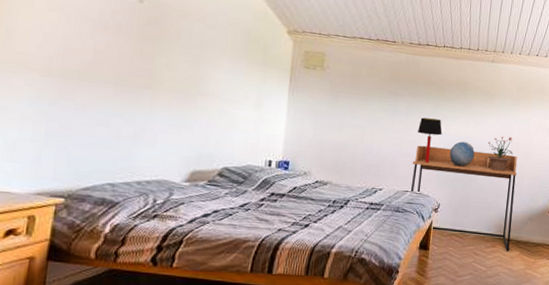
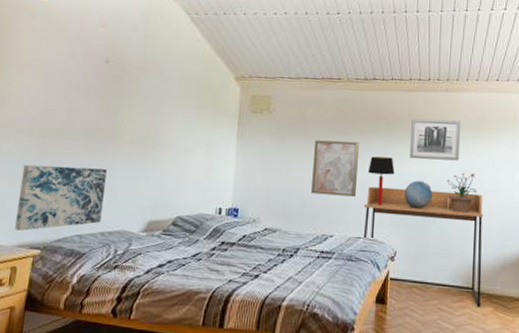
wall art: none [31,107,143,178] -> present [15,165,107,231]
wall art: none [363,99,410,154] -> present [311,140,359,197]
wall art: none [456,85,504,126] -> present [410,119,461,161]

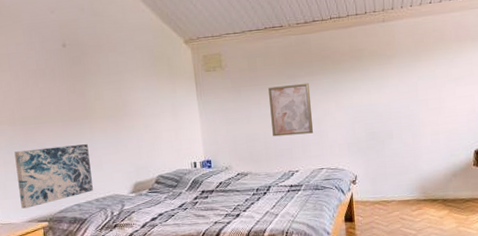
desk: present [363,186,484,306] -> none [322,113,437,211]
table lamp: present [368,156,395,206] -> none [321,92,346,138]
decorative globe: present [404,181,433,209] -> none [356,109,383,136]
wall art: present [410,119,461,161] -> none [354,47,403,91]
potted plant: present [446,173,477,214] -> none [393,95,423,133]

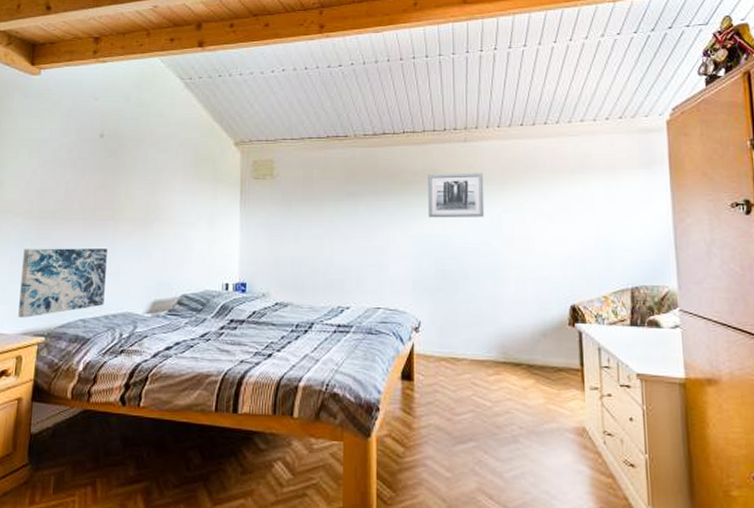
wall art: present [268,83,313,137] -> none [323,203,372,263]
wall art: none [354,47,403,91] -> present [428,172,485,218]

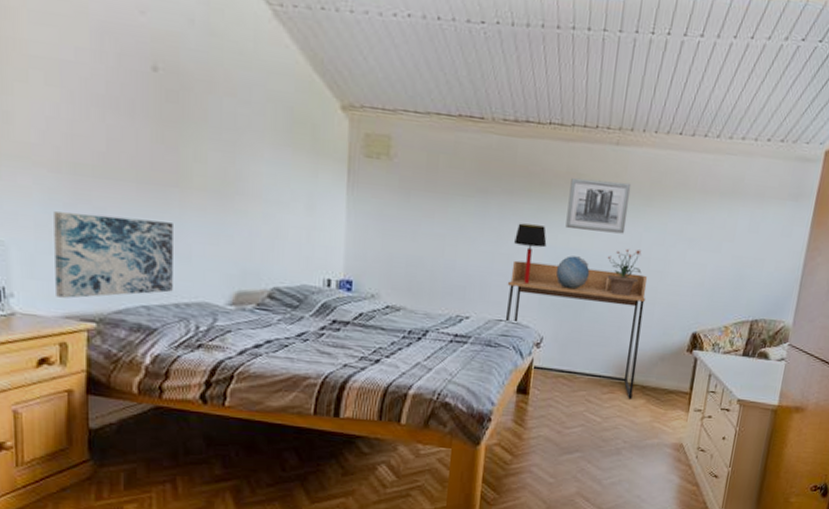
desk: none [381,251,520,379] -> present [504,260,647,398]
table lamp: none [384,218,413,272] -> present [514,223,547,285]
decorative globe: none [425,242,457,273] -> present [555,256,590,290]
potted plant: none [471,230,507,275] -> present [607,248,642,297]

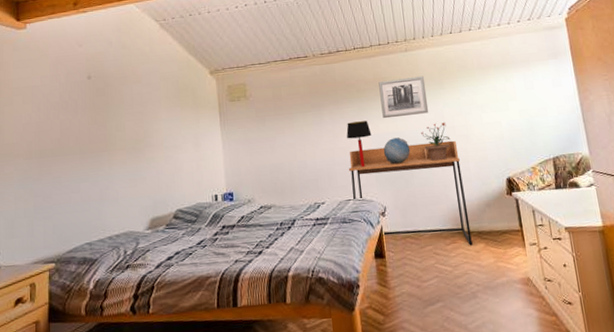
wall art: present [54,211,173,299] -> none [27,177,107,249]

